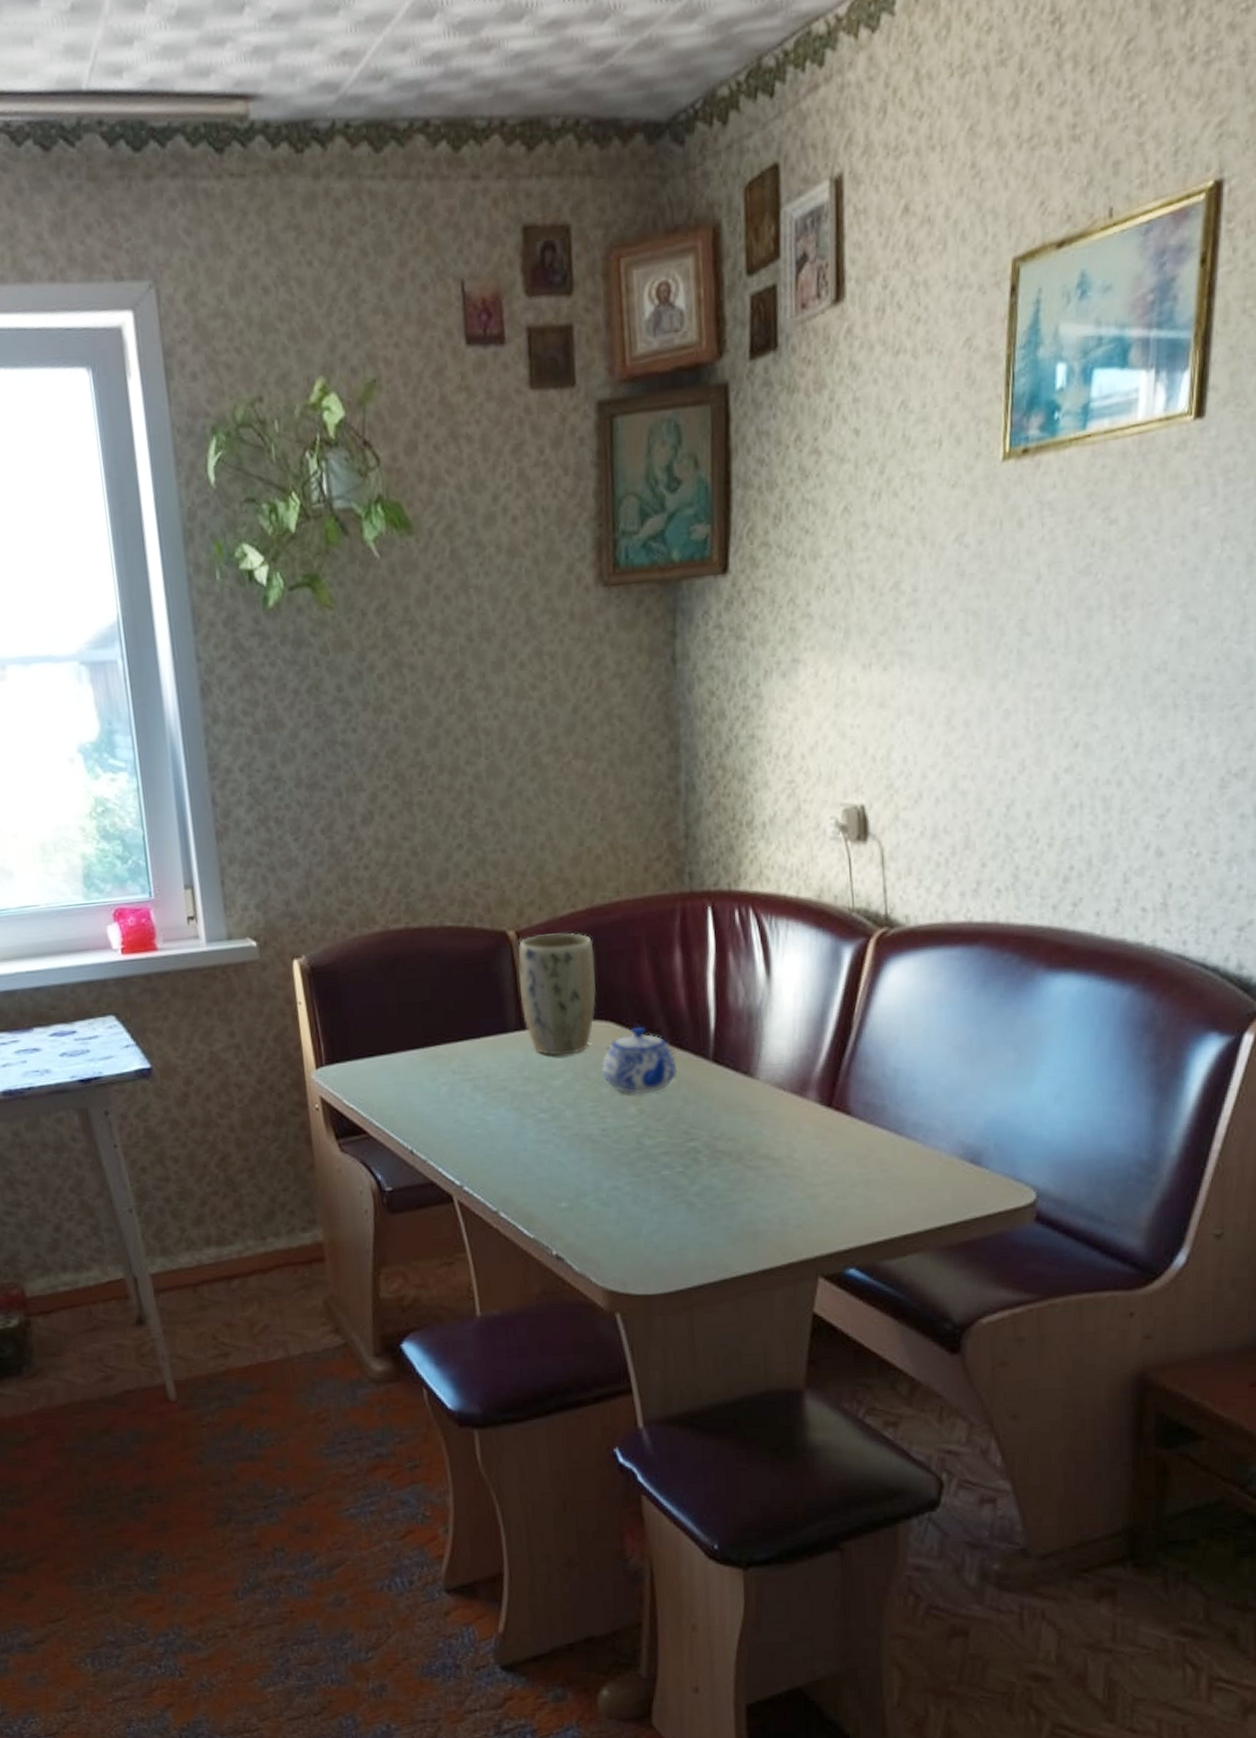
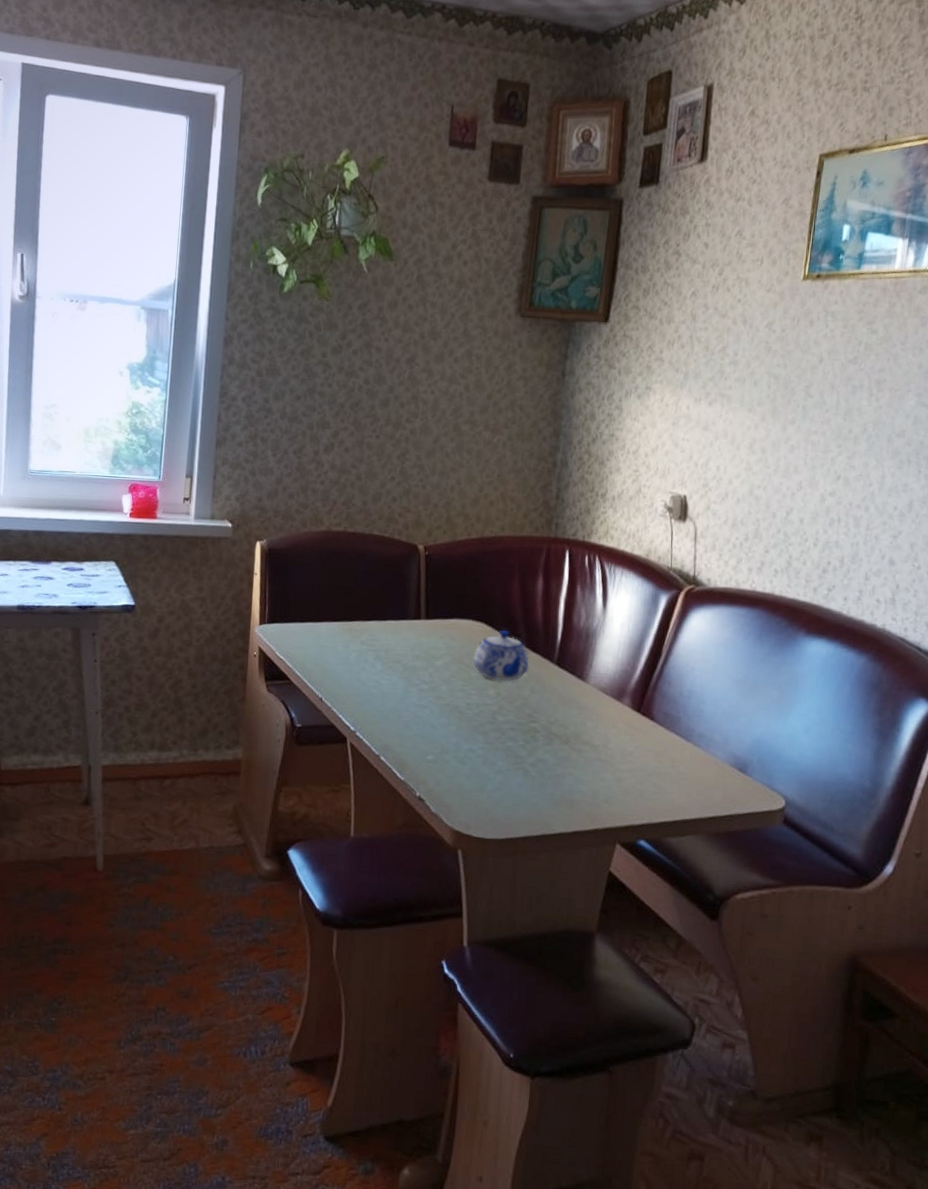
plant pot: present [518,933,596,1056] -> none [420,551,480,643]

